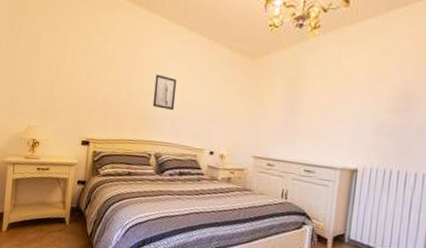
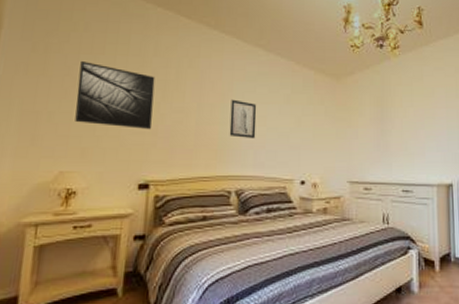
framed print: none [38,37,97,97] -> present [75,61,155,130]

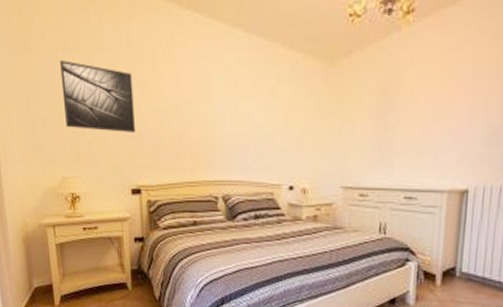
wall art: present [229,99,257,138] -> none [211,95,240,139]

